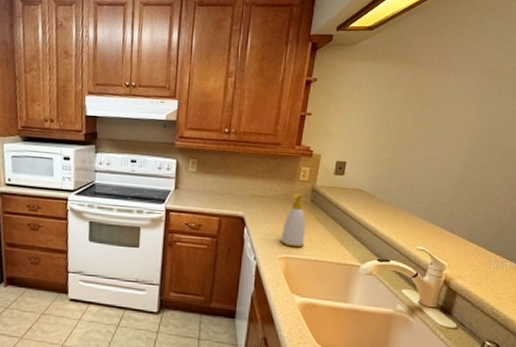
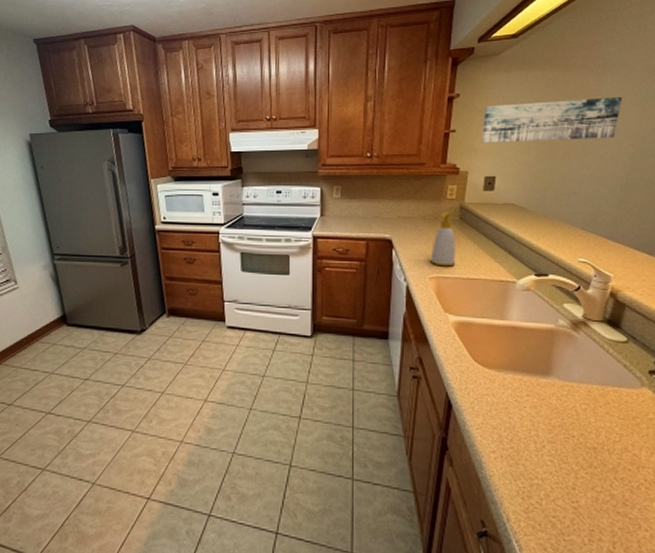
wall art: none [335,92,463,134] -> present [481,96,622,143]

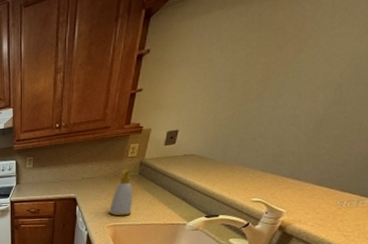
wall art: present [481,96,622,143] -> none [168,18,342,99]

